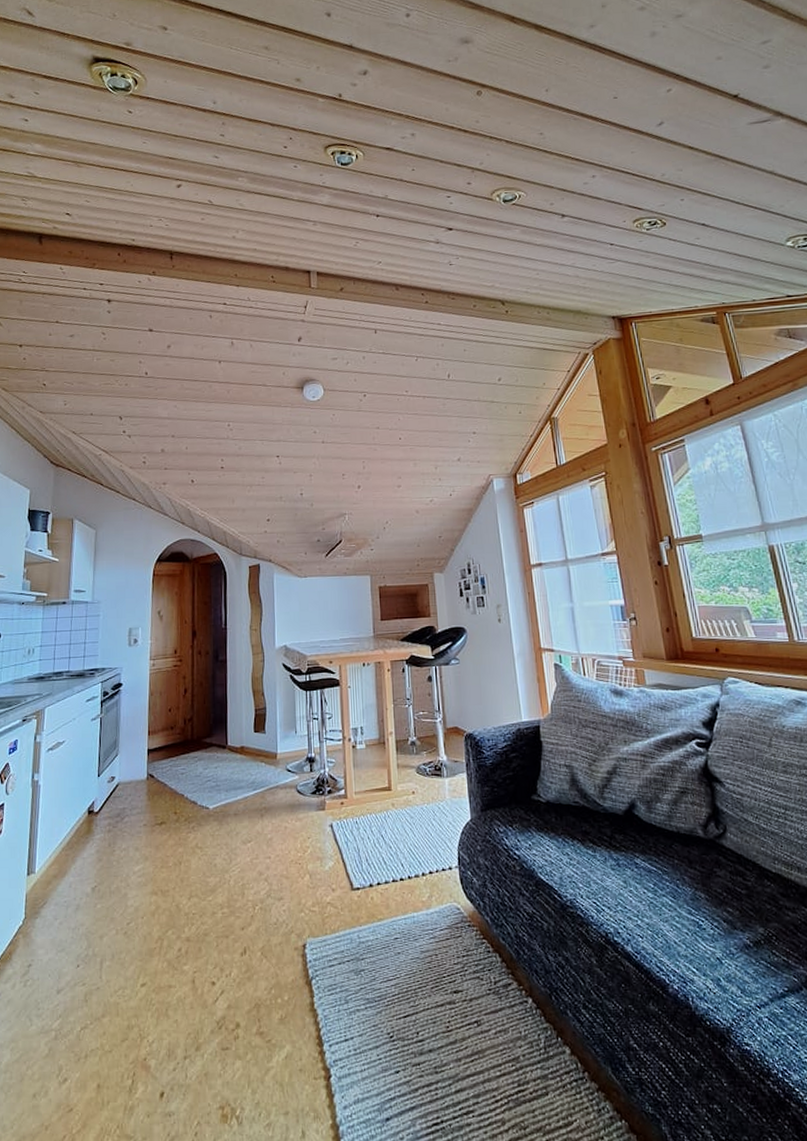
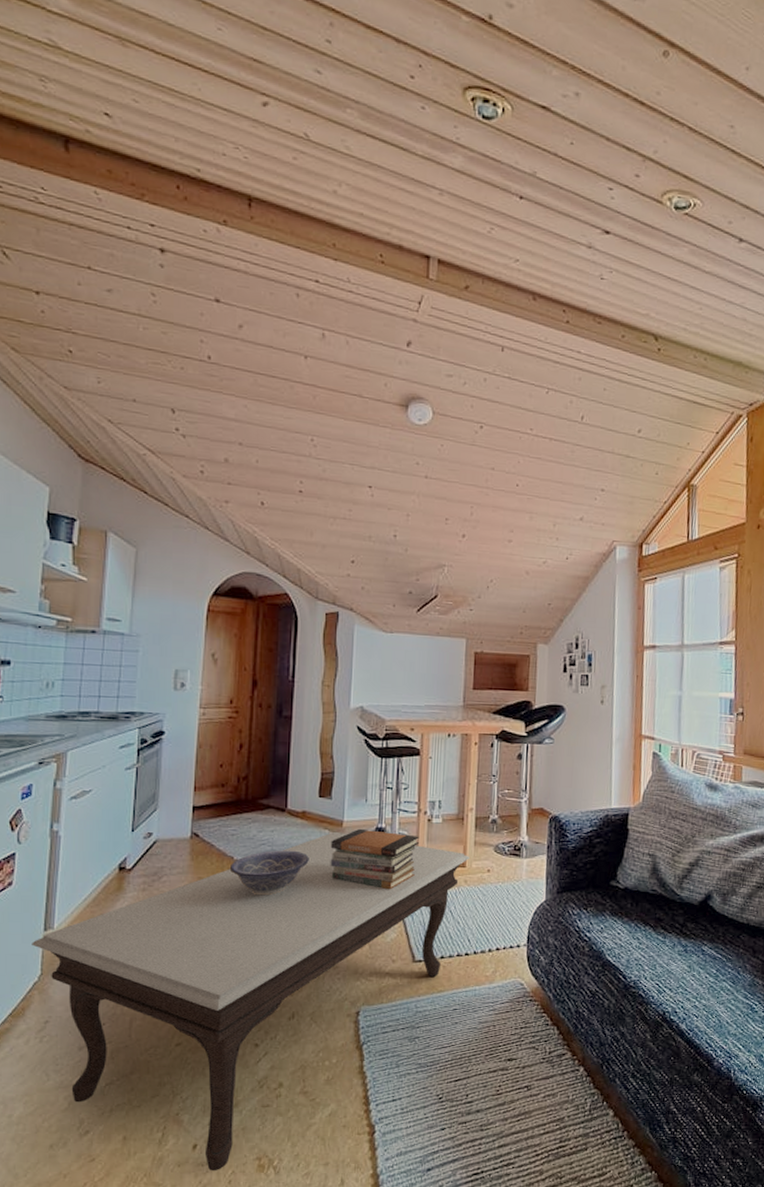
coffee table: none [17,763,394,1122] -> present [32,831,470,1171]
decorative bowl: none [181,784,250,831] -> present [229,850,309,896]
book stack: none [267,759,346,818] -> present [330,828,419,890]

